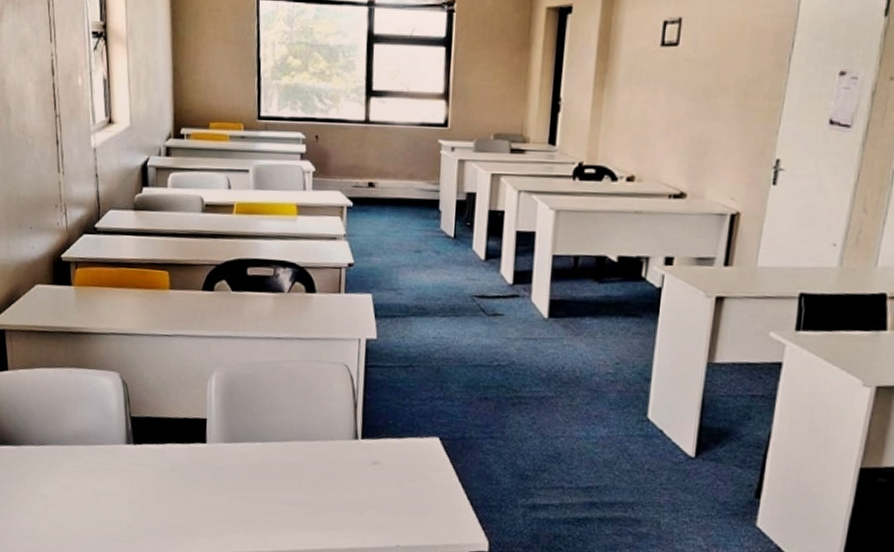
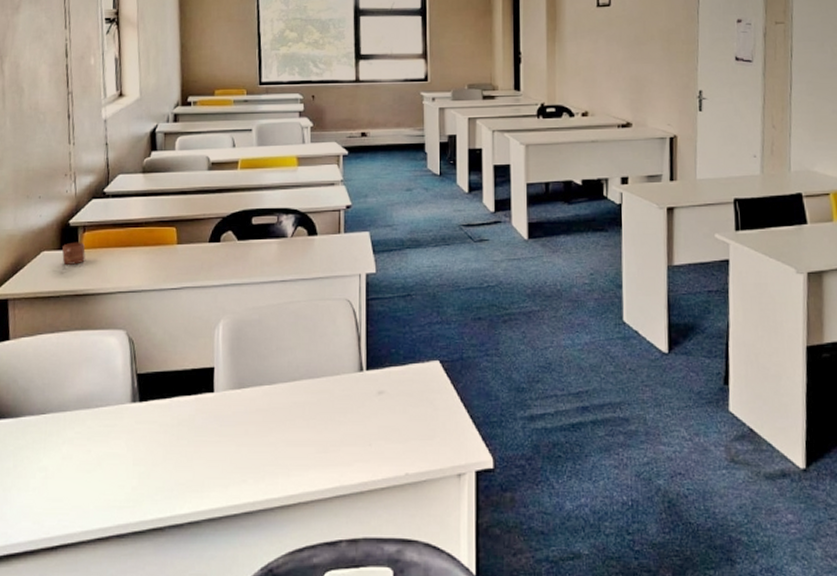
mug: none [55,277,78,301] -> present [62,242,86,265]

